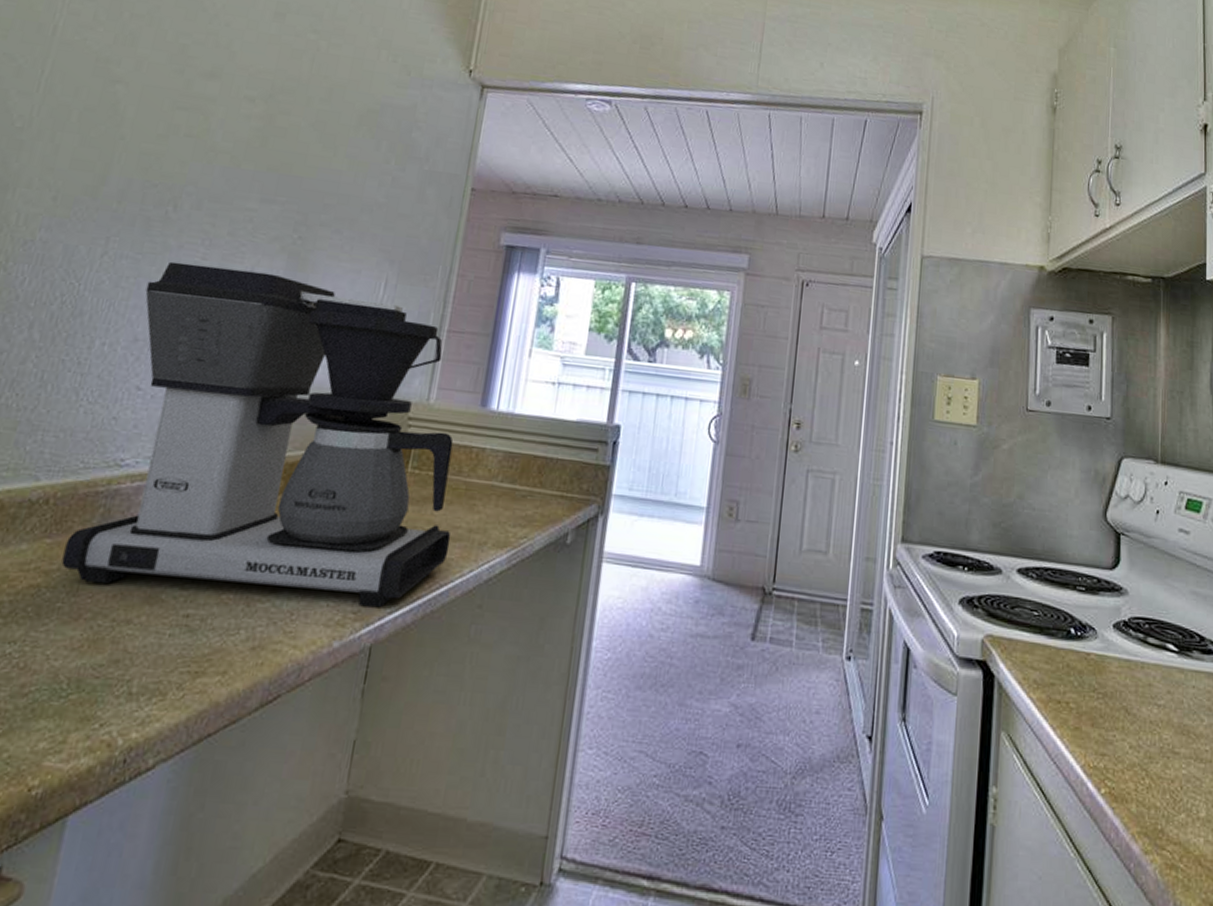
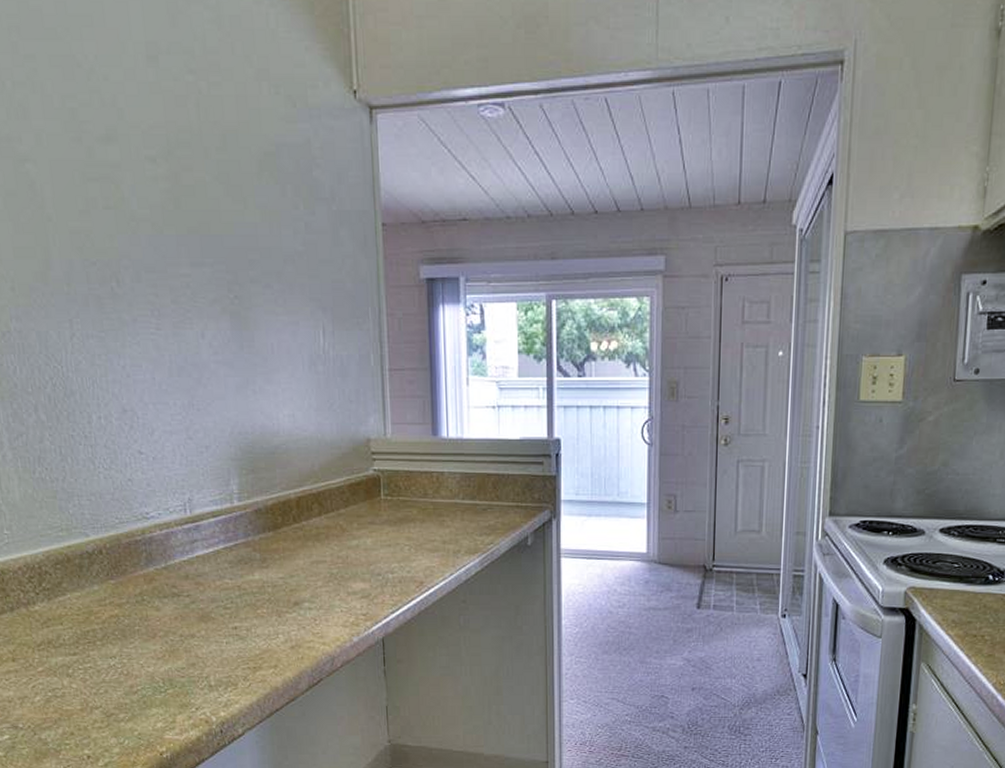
coffee maker: present [62,261,454,608] -> none [117,335,430,610]

